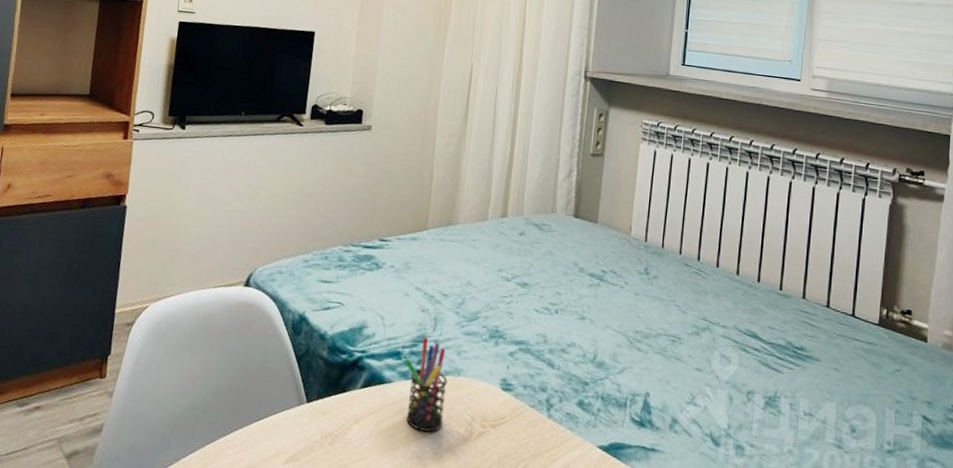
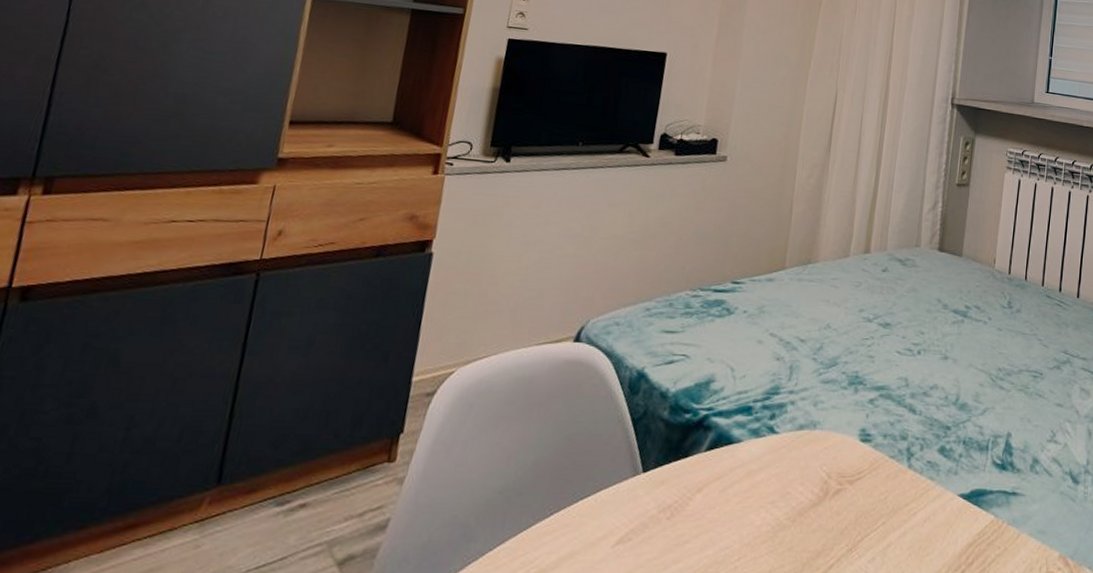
pen holder: present [405,337,448,432] -> none [755,388,803,494]

